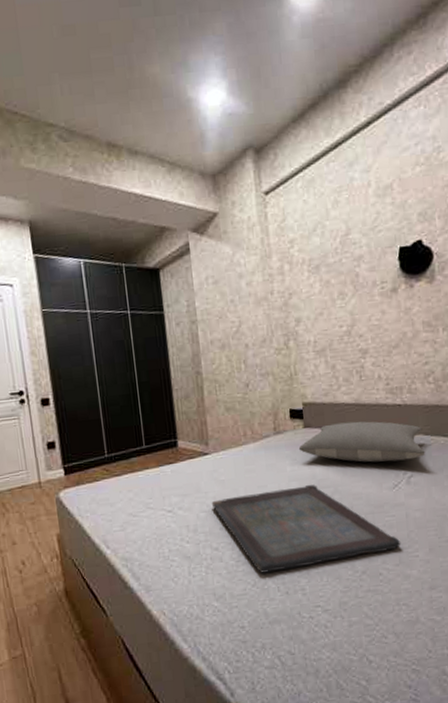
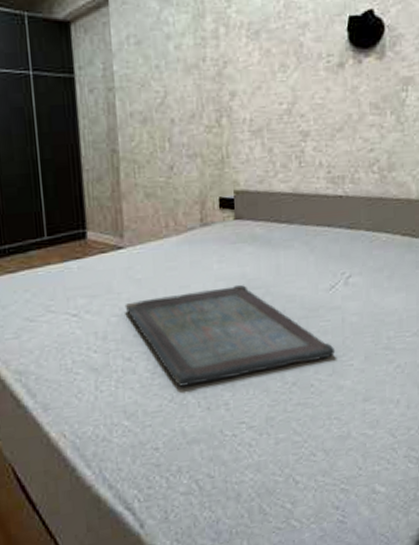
pillow: present [298,421,425,463] -> none [227,213,366,261]

